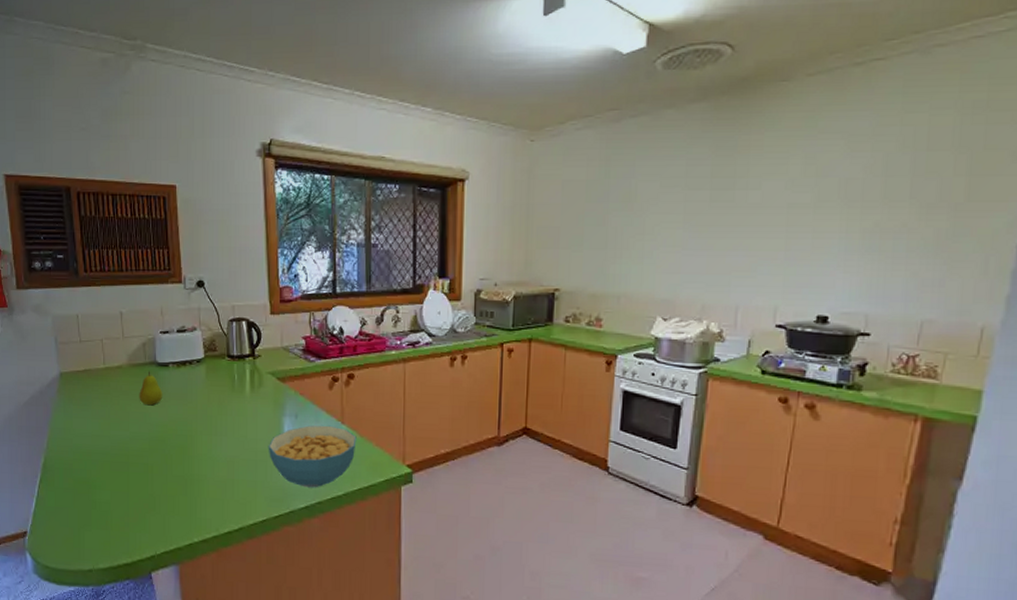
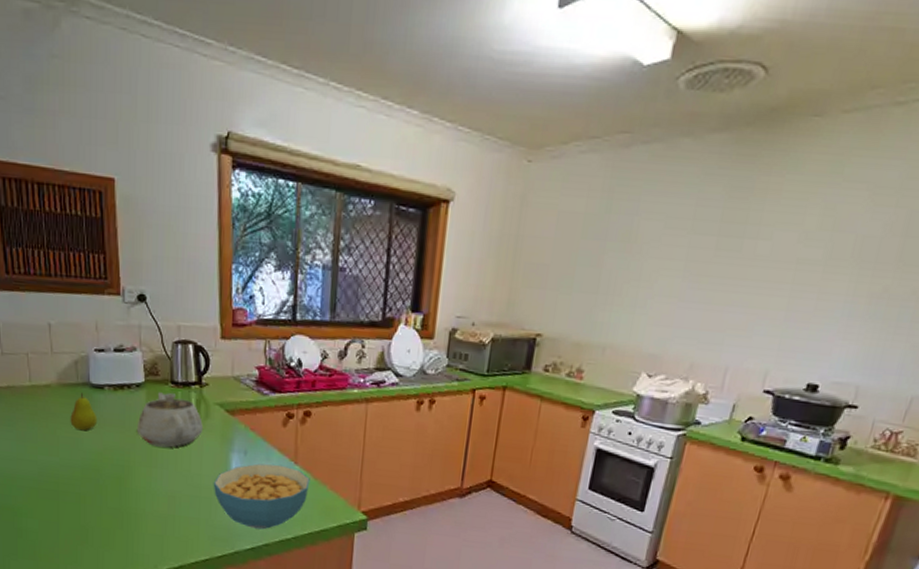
teapot: none [198,366,257,416] -> present [136,392,203,448]

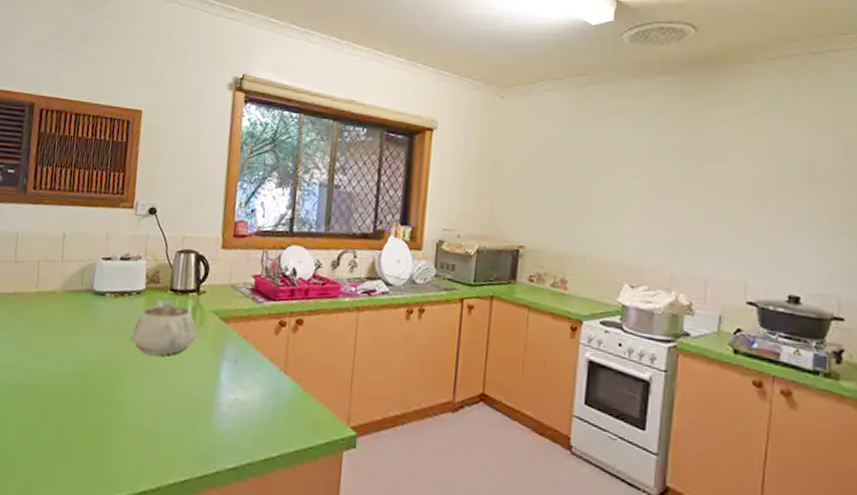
fruit: present [70,392,98,431] -> none [67,299,95,338]
cereal bowl: present [213,463,310,530] -> none [200,373,299,446]

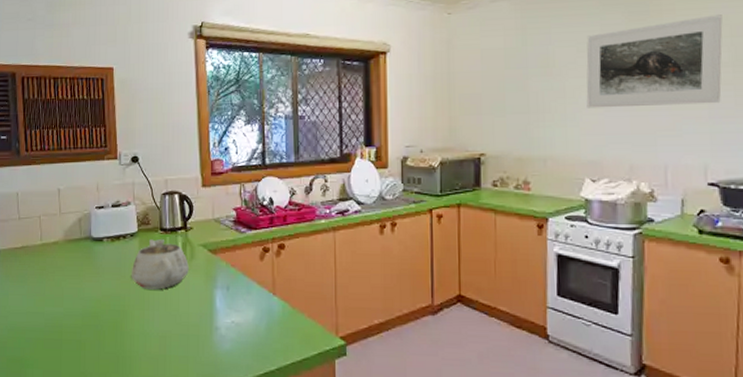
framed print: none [632,131,773,221] -> present [586,15,723,108]

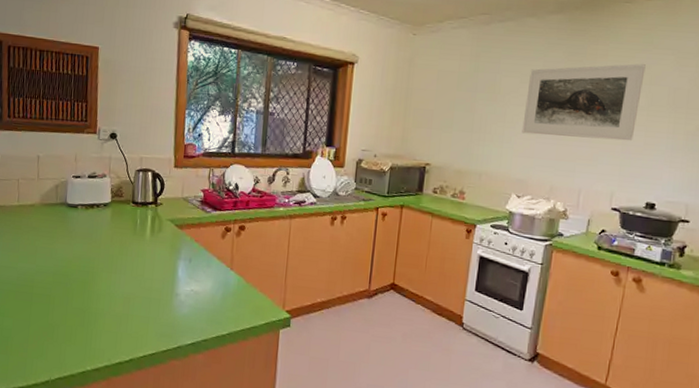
teapot: present [131,239,189,290] -> none [101,210,156,256]

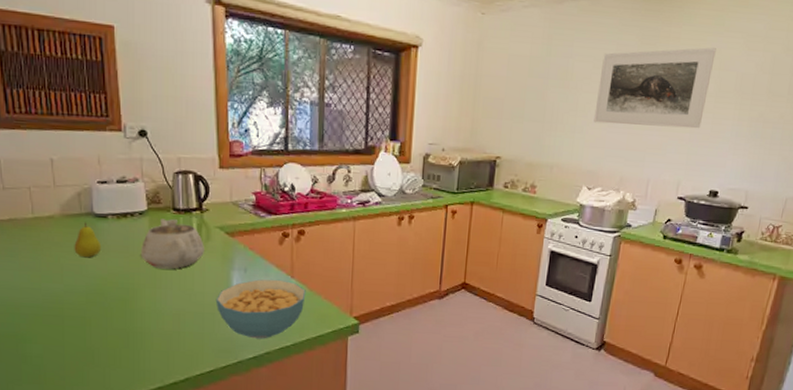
fruit: none [47,211,70,243] -> present [74,222,102,258]
teapot: none [101,210,156,256] -> present [140,219,204,269]
cereal bowl: none [162,269,243,327] -> present [215,279,306,339]

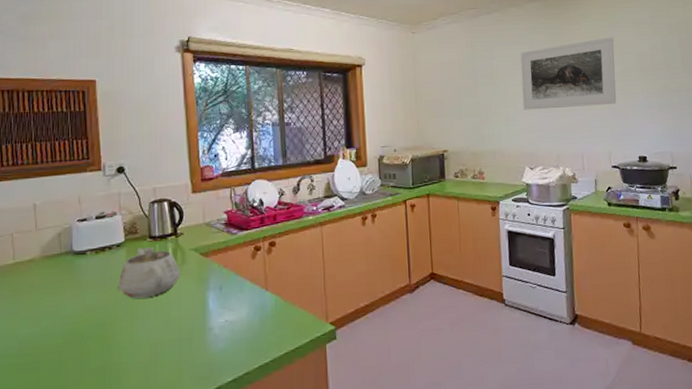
fruit: present [74,222,102,258] -> none [52,261,80,297]
cereal bowl: present [215,279,306,339] -> none [192,293,281,360]

